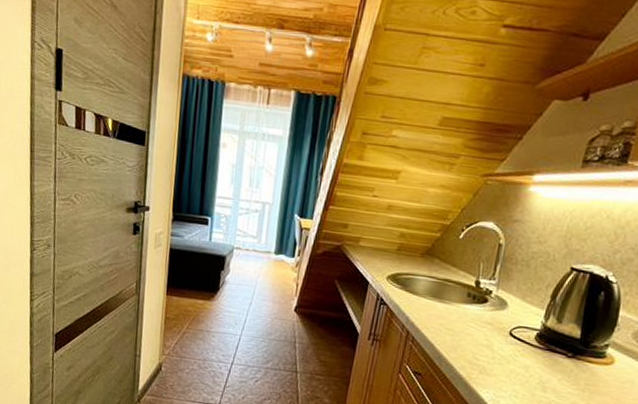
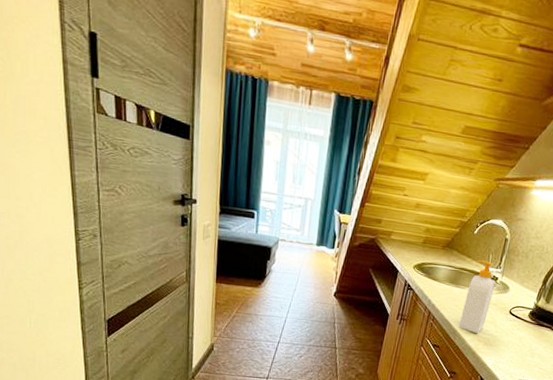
soap bottle: none [444,269,489,360] -> present [458,260,496,334]

